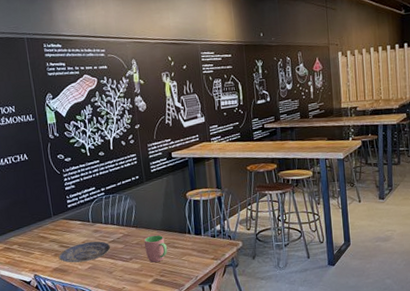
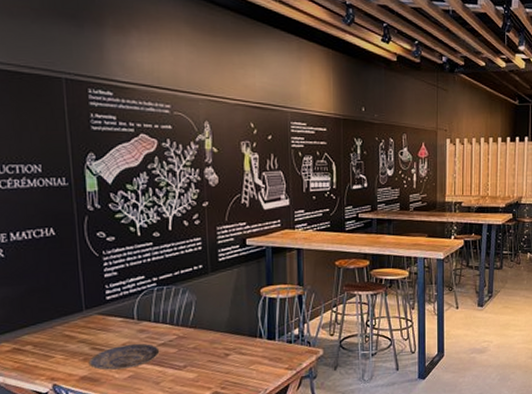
cup: present [143,234,167,263] -> none [203,338,232,372]

